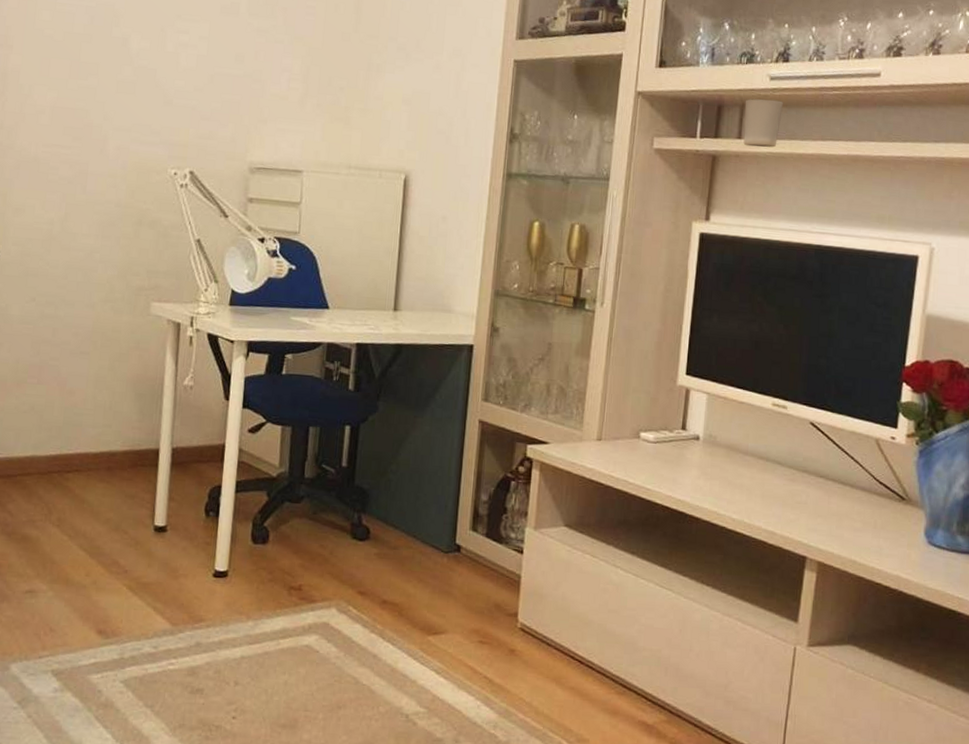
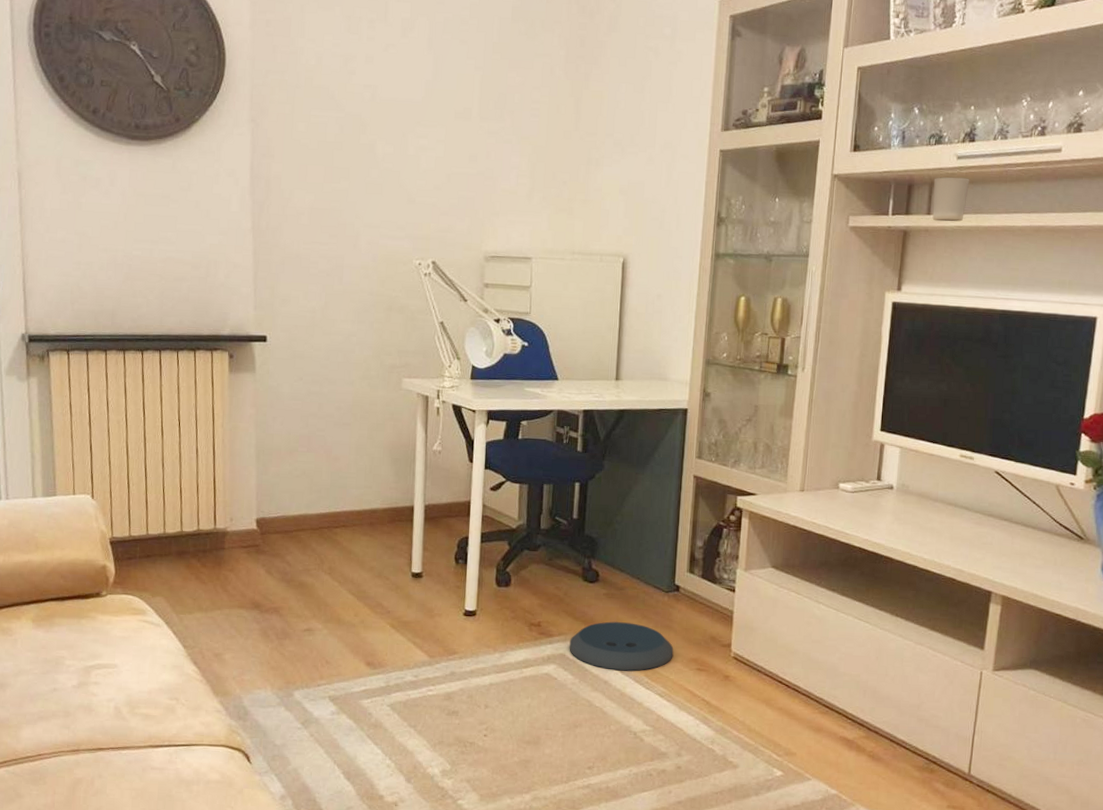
robot vacuum: none [333,585,453,643] -> present [569,621,674,671]

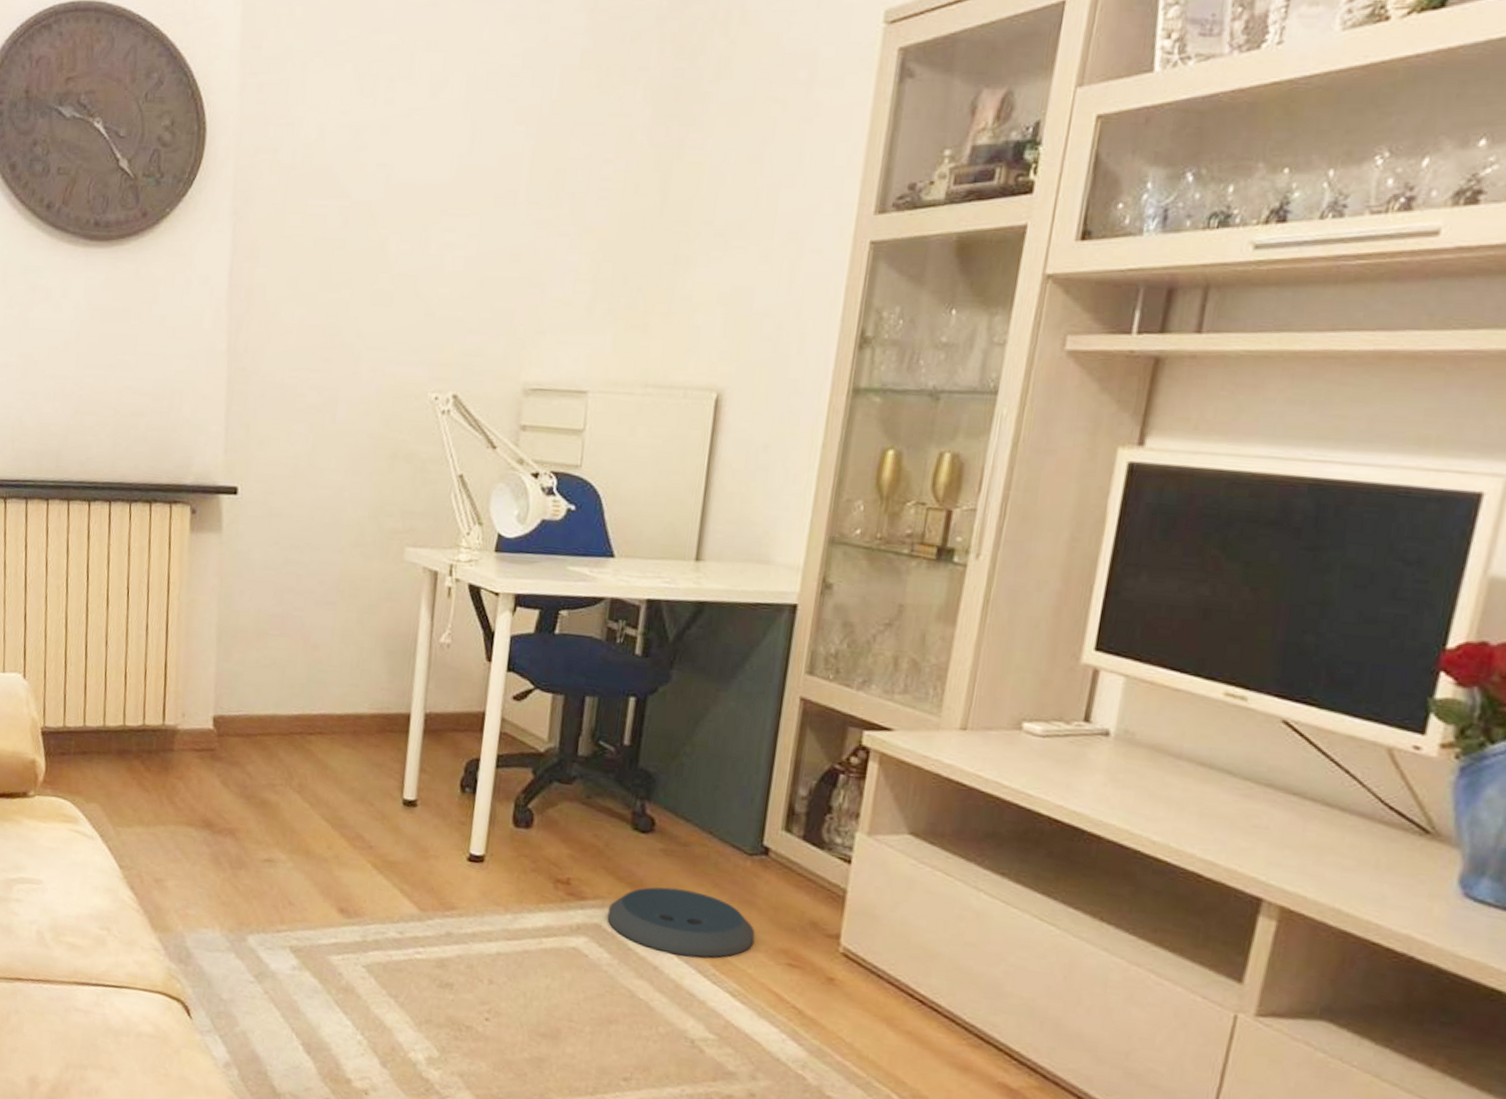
candle holder: present [932,177,970,222] -> none [1204,276,1274,344]

